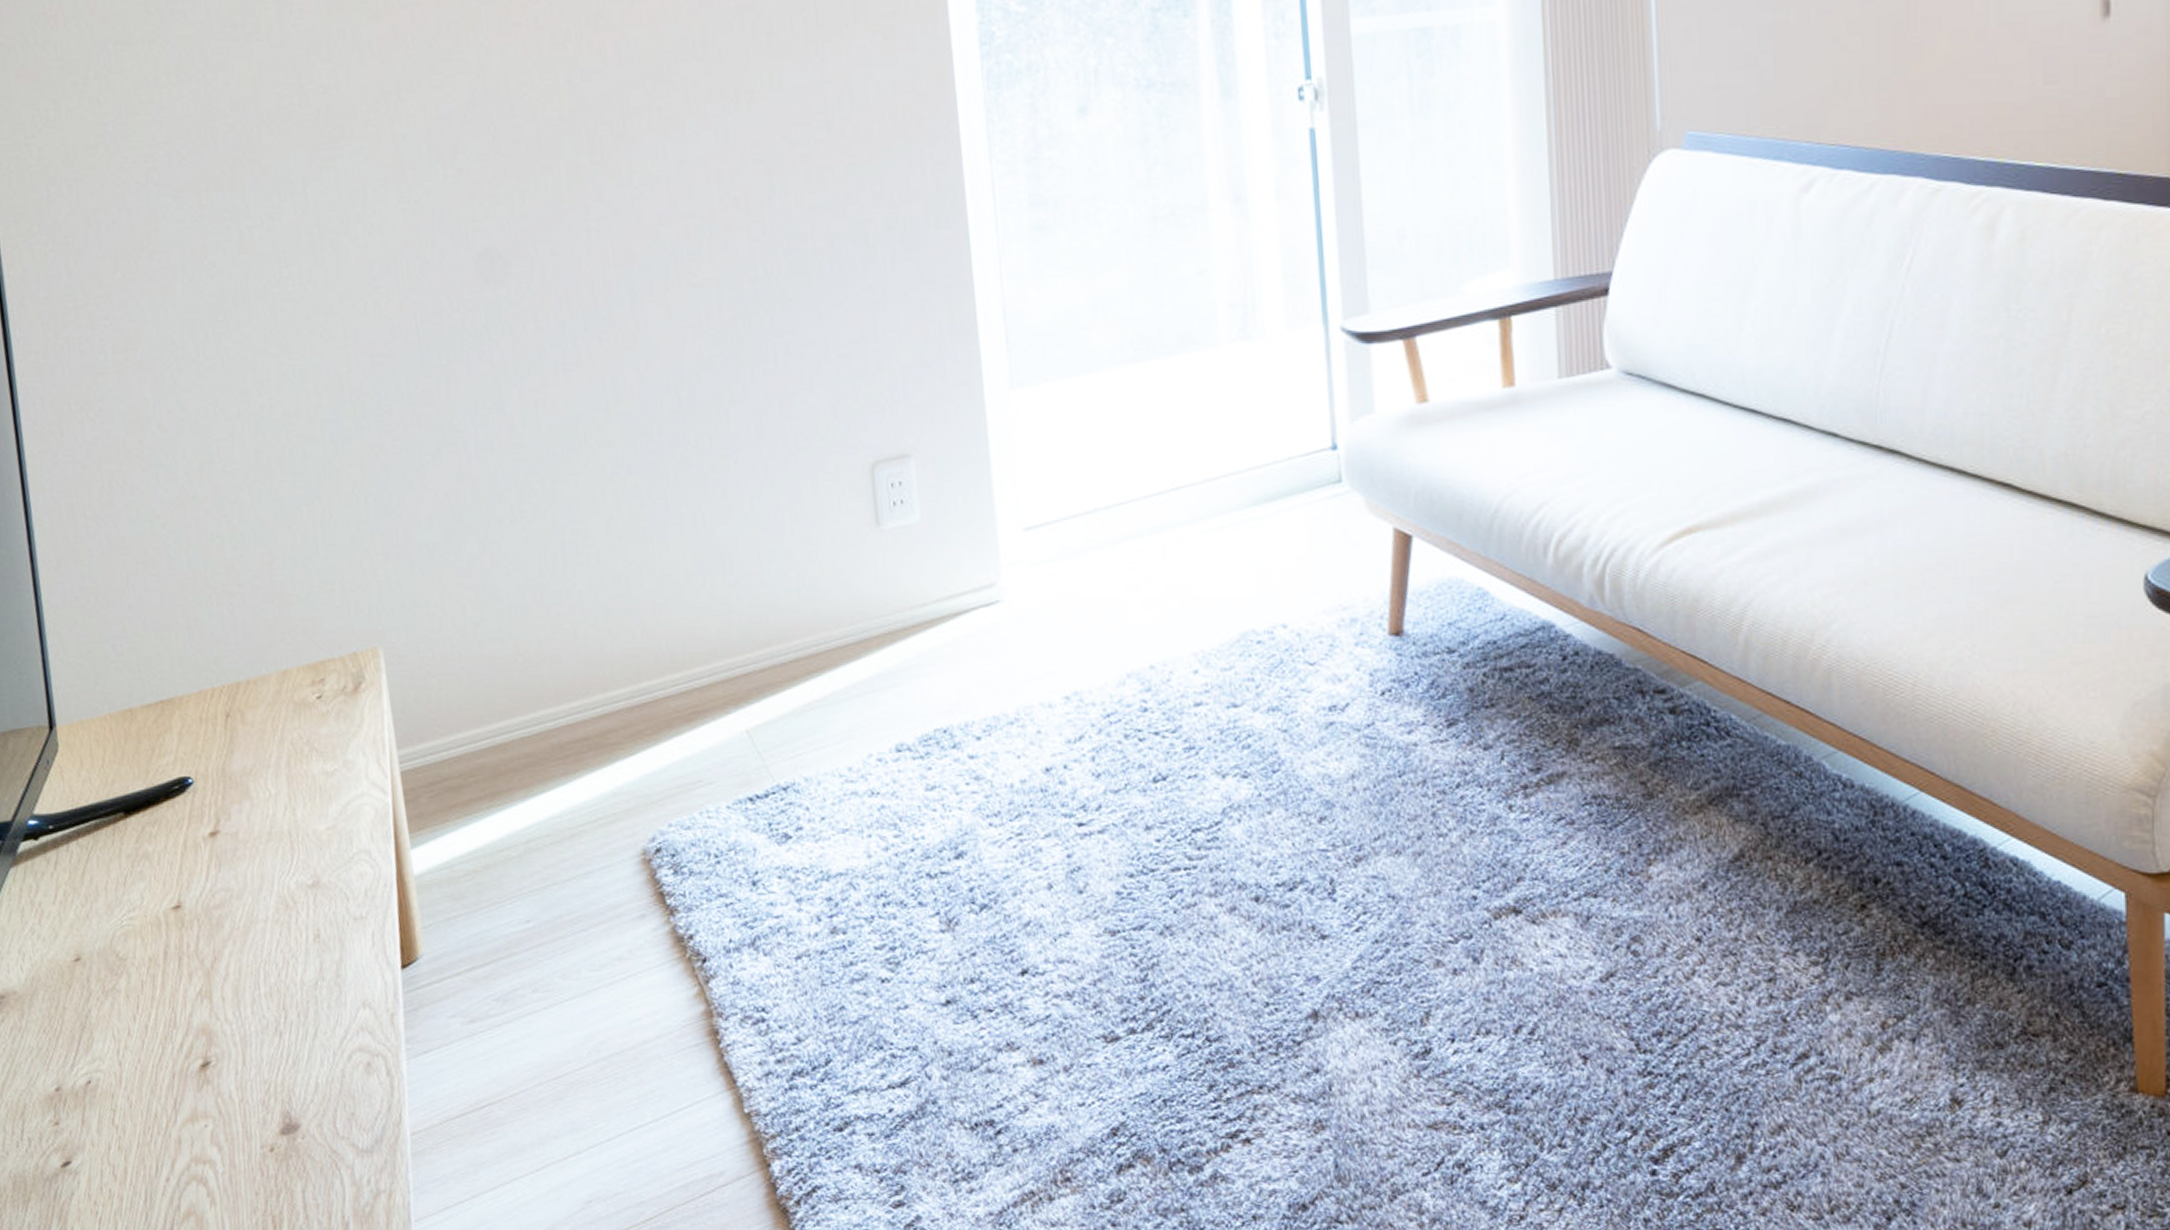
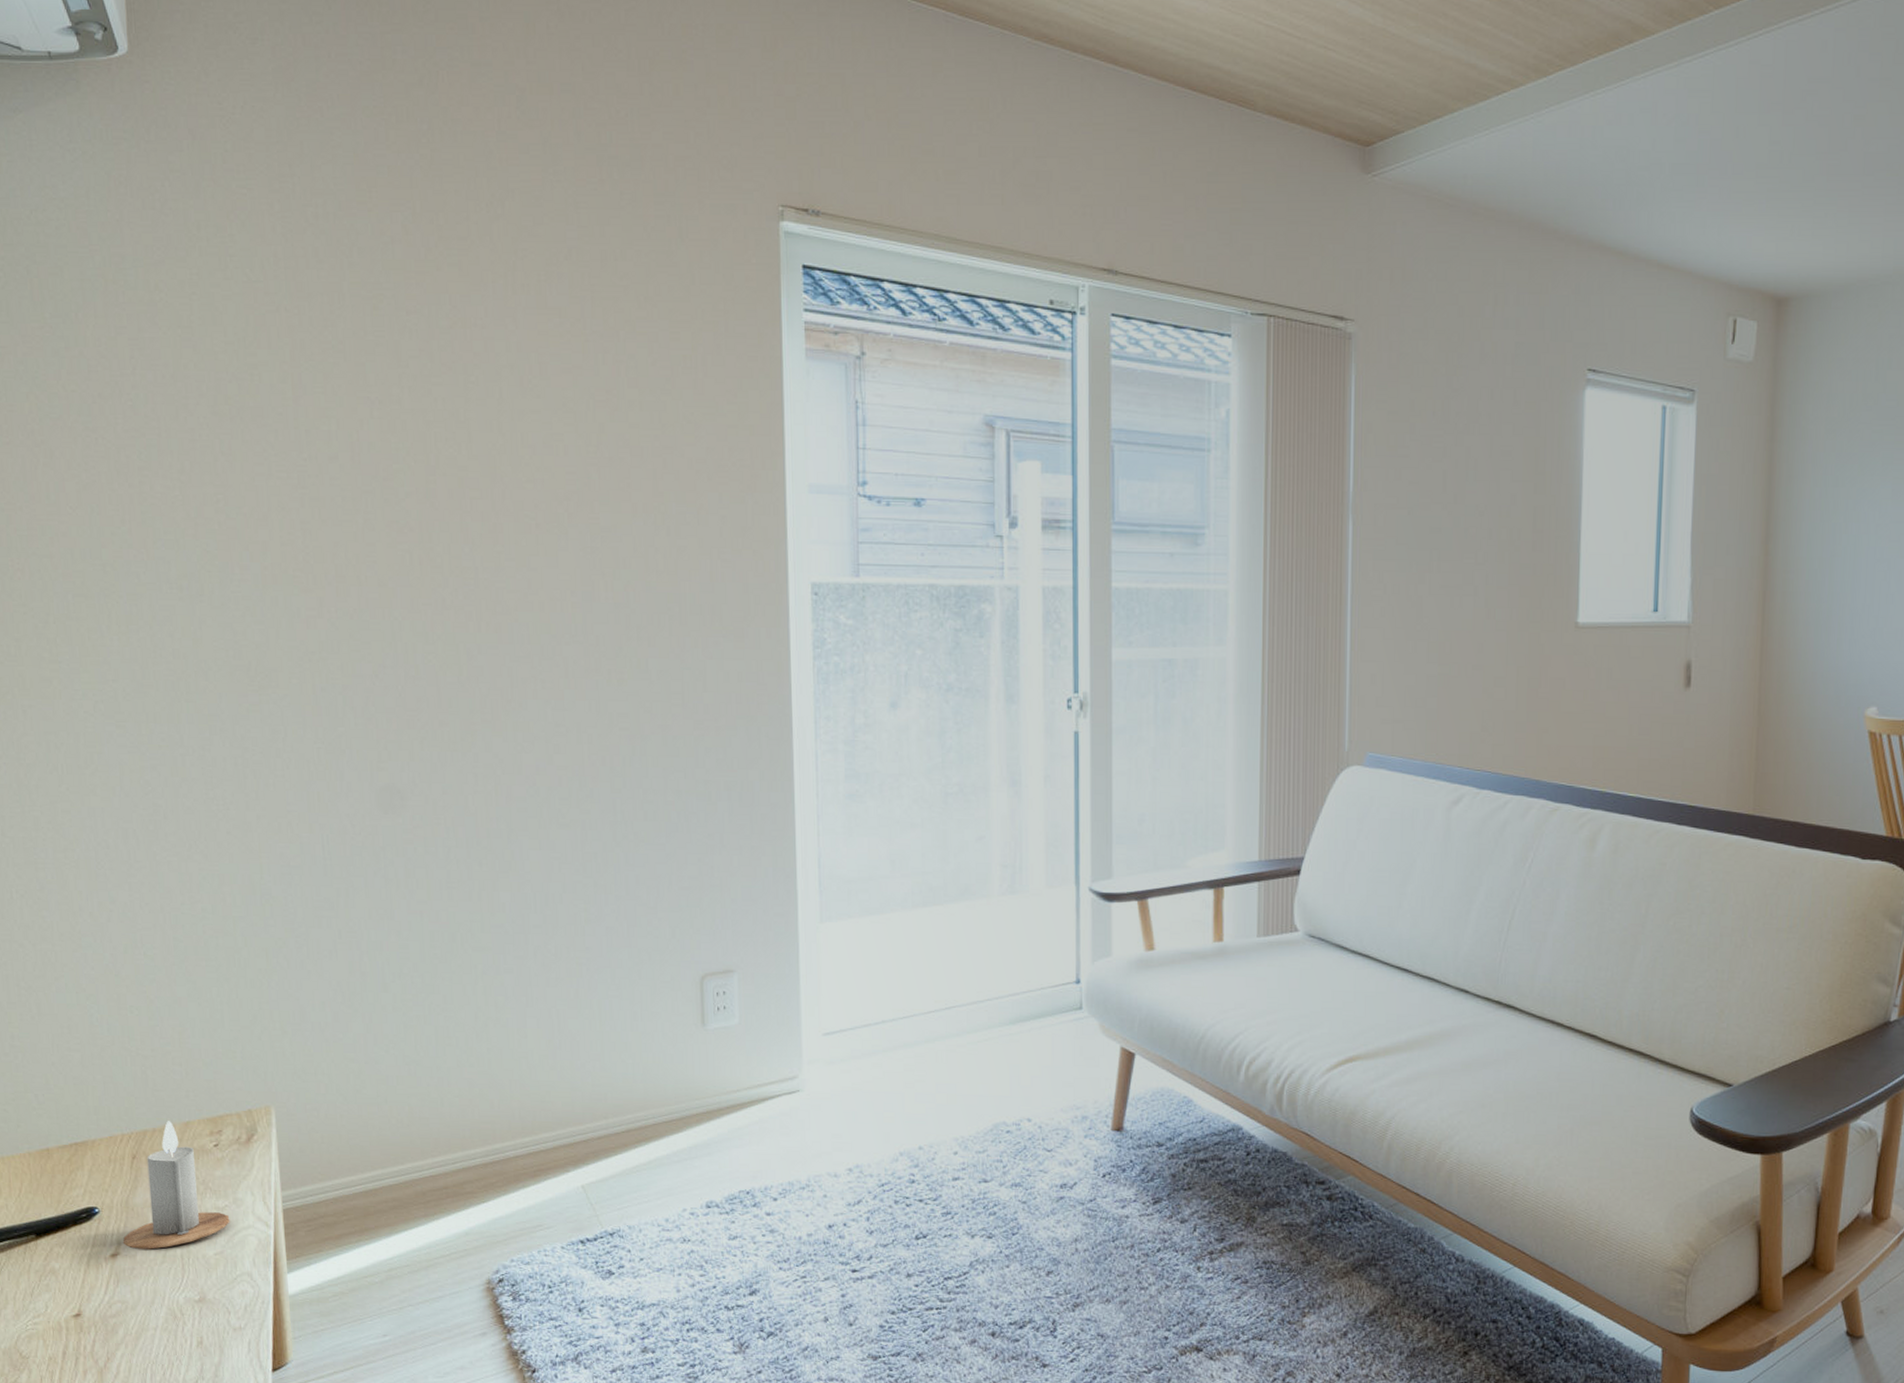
candle: none [222,670,342,826] -> present [123,1121,230,1250]

